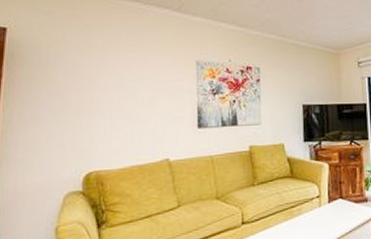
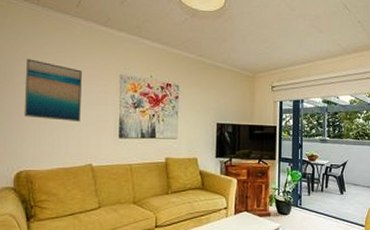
wall art: none [92,50,155,114] -> present [23,59,82,122]

